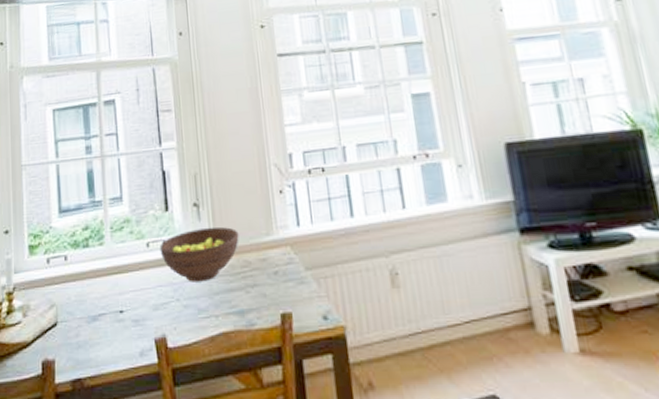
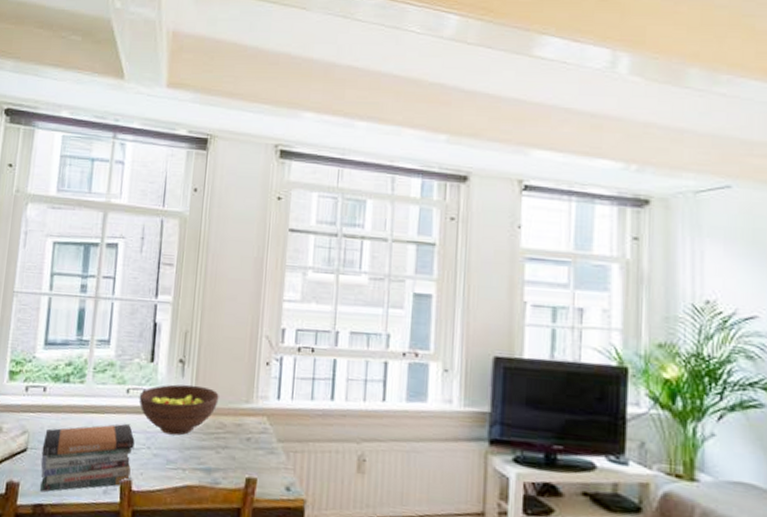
book stack: none [72,278,164,366] -> present [40,423,135,492]

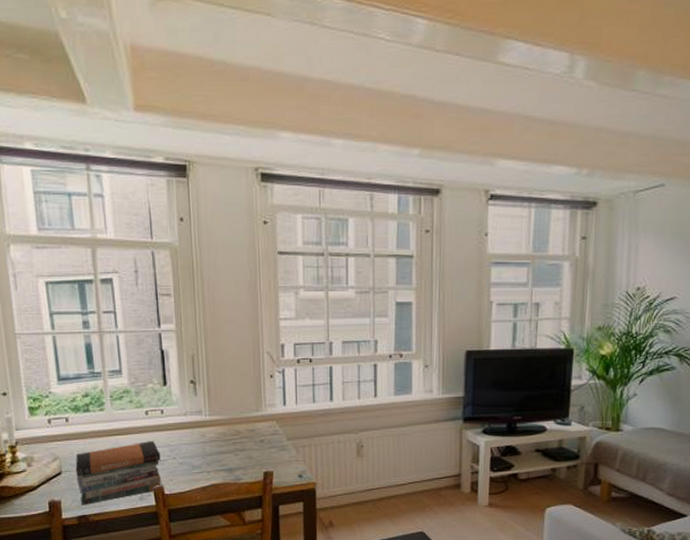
fruit bowl: present [139,384,219,436] -> none [158,401,231,445]

